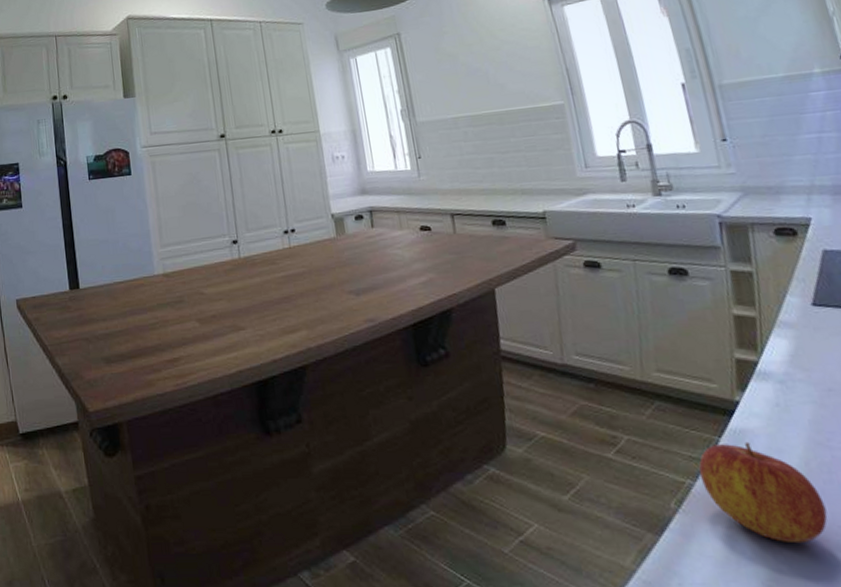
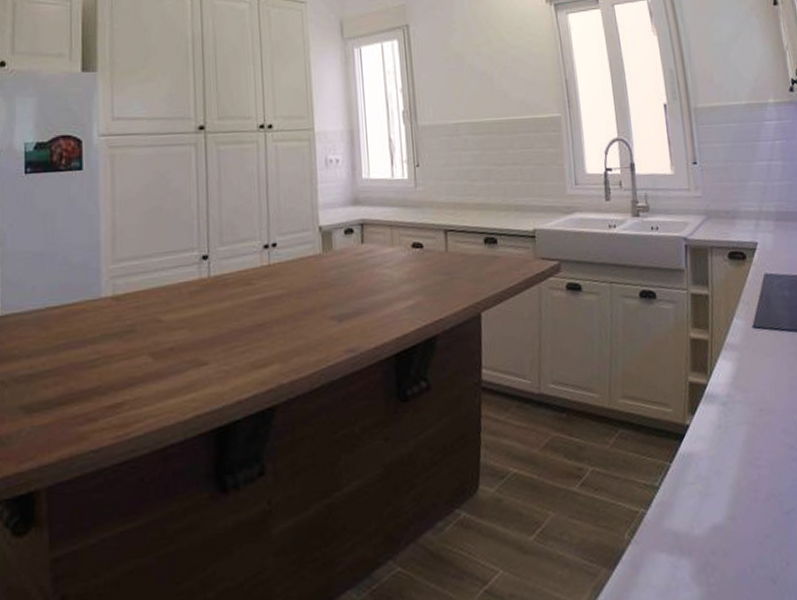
apple: present [699,441,828,544] -> none [651,465,751,564]

